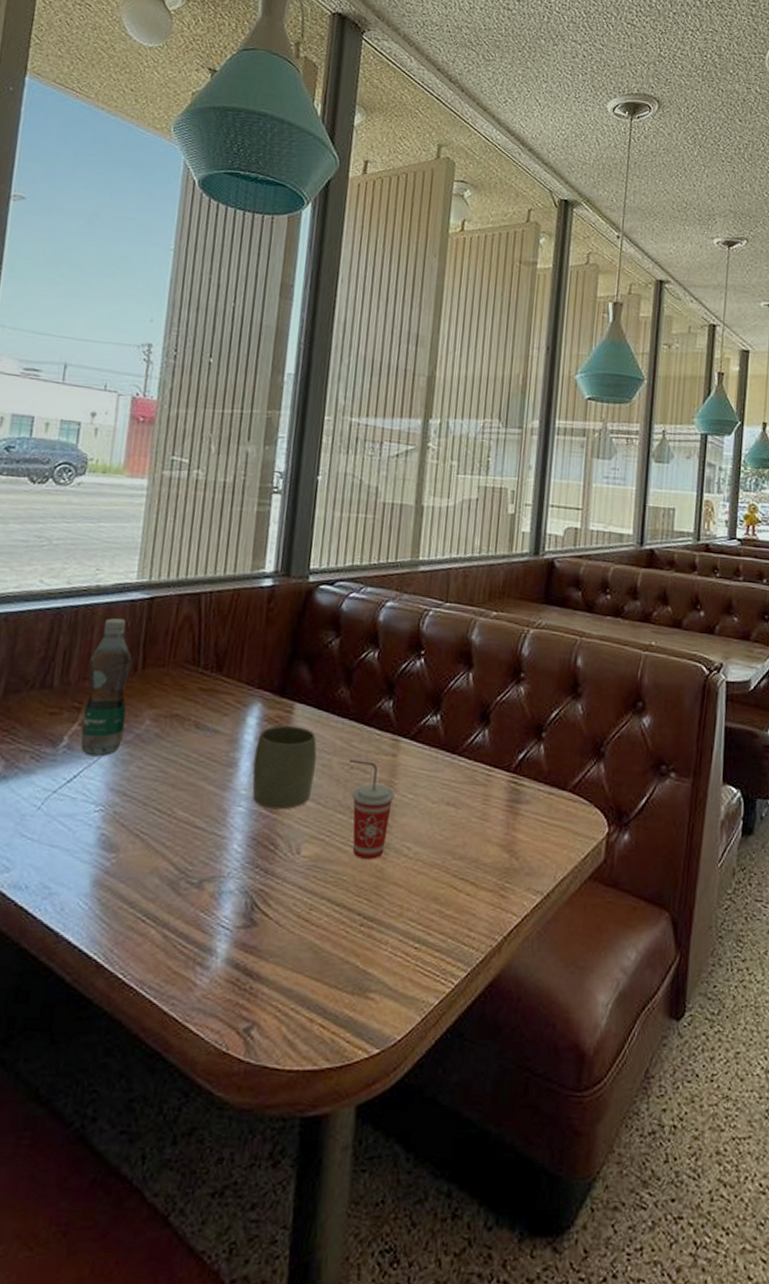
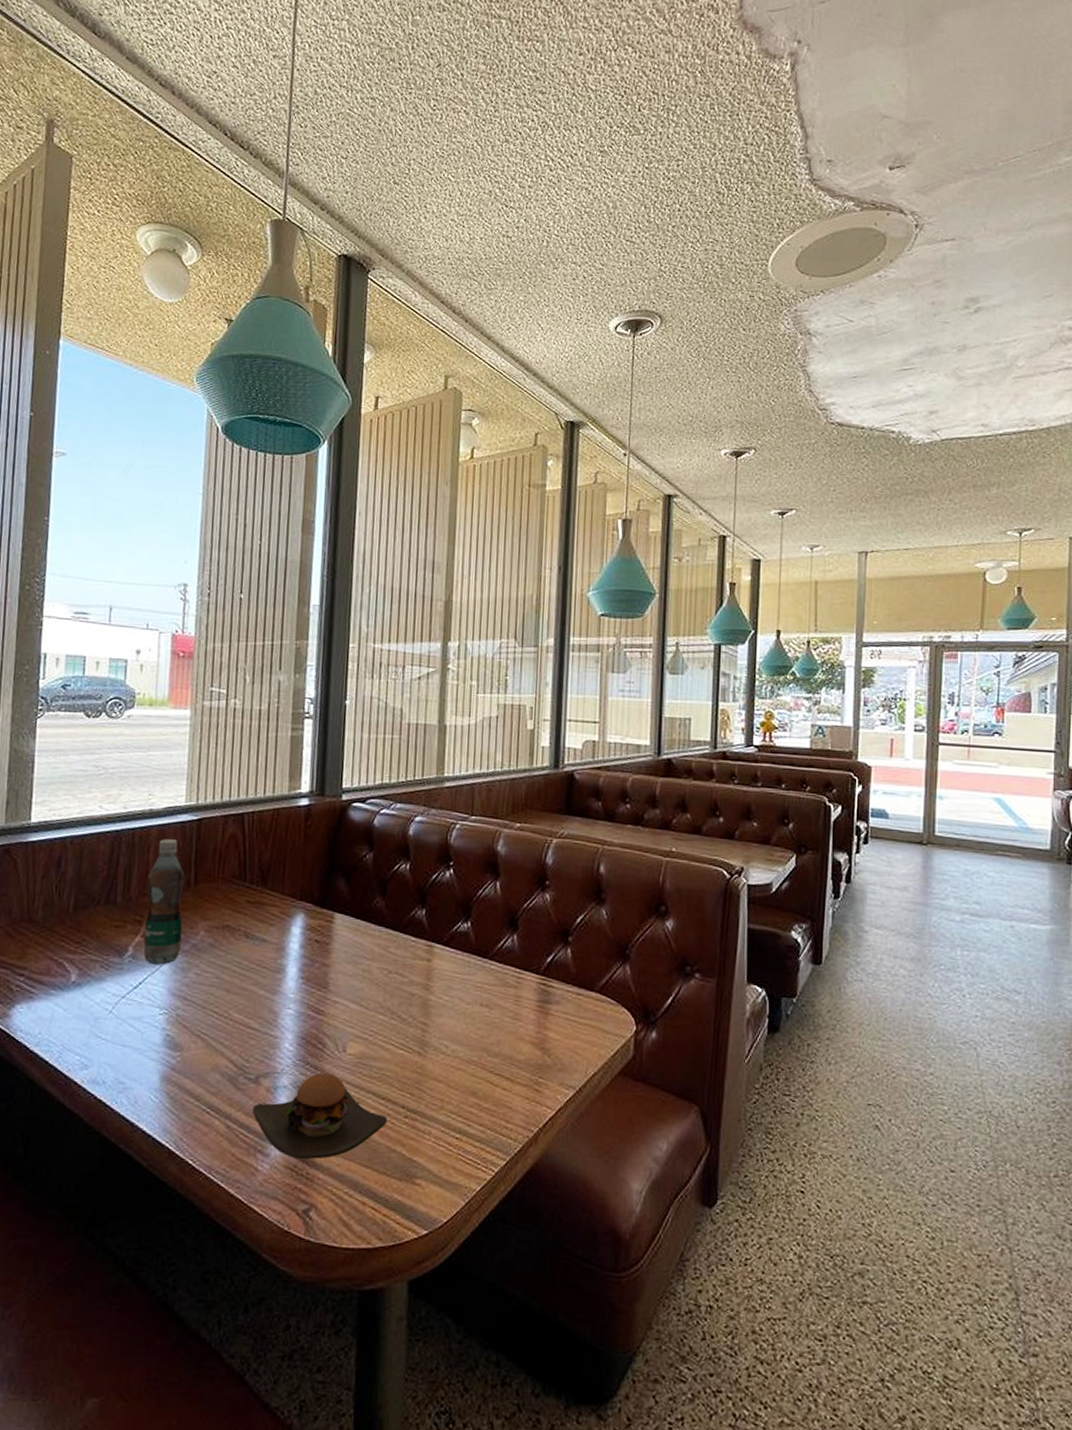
burger: none [193,877,342,973] -> present [252,1073,388,1160]
mug: present [252,725,317,810] -> none [299,934,358,1012]
beverage cup: present [349,759,395,859] -> none [387,964,431,1057]

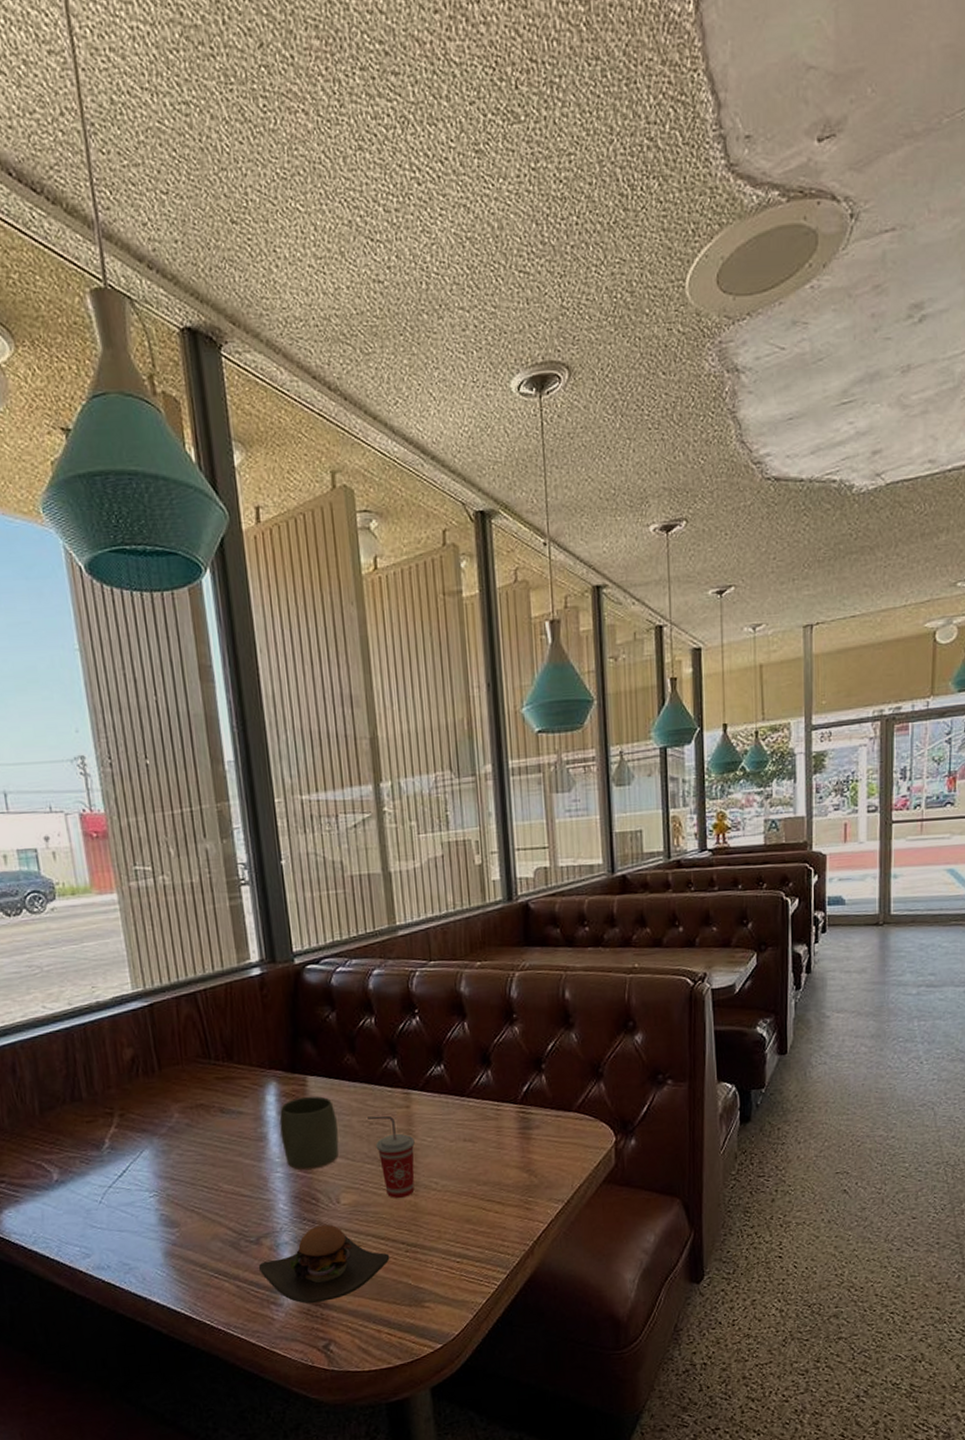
bottle: present [143,839,185,965] -> none [109,1028,158,1153]
mug: none [299,934,358,1012] -> present [279,1096,339,1171]
beverage cup: none [387,964,431,1057] -> present [367,1115,415,1198]

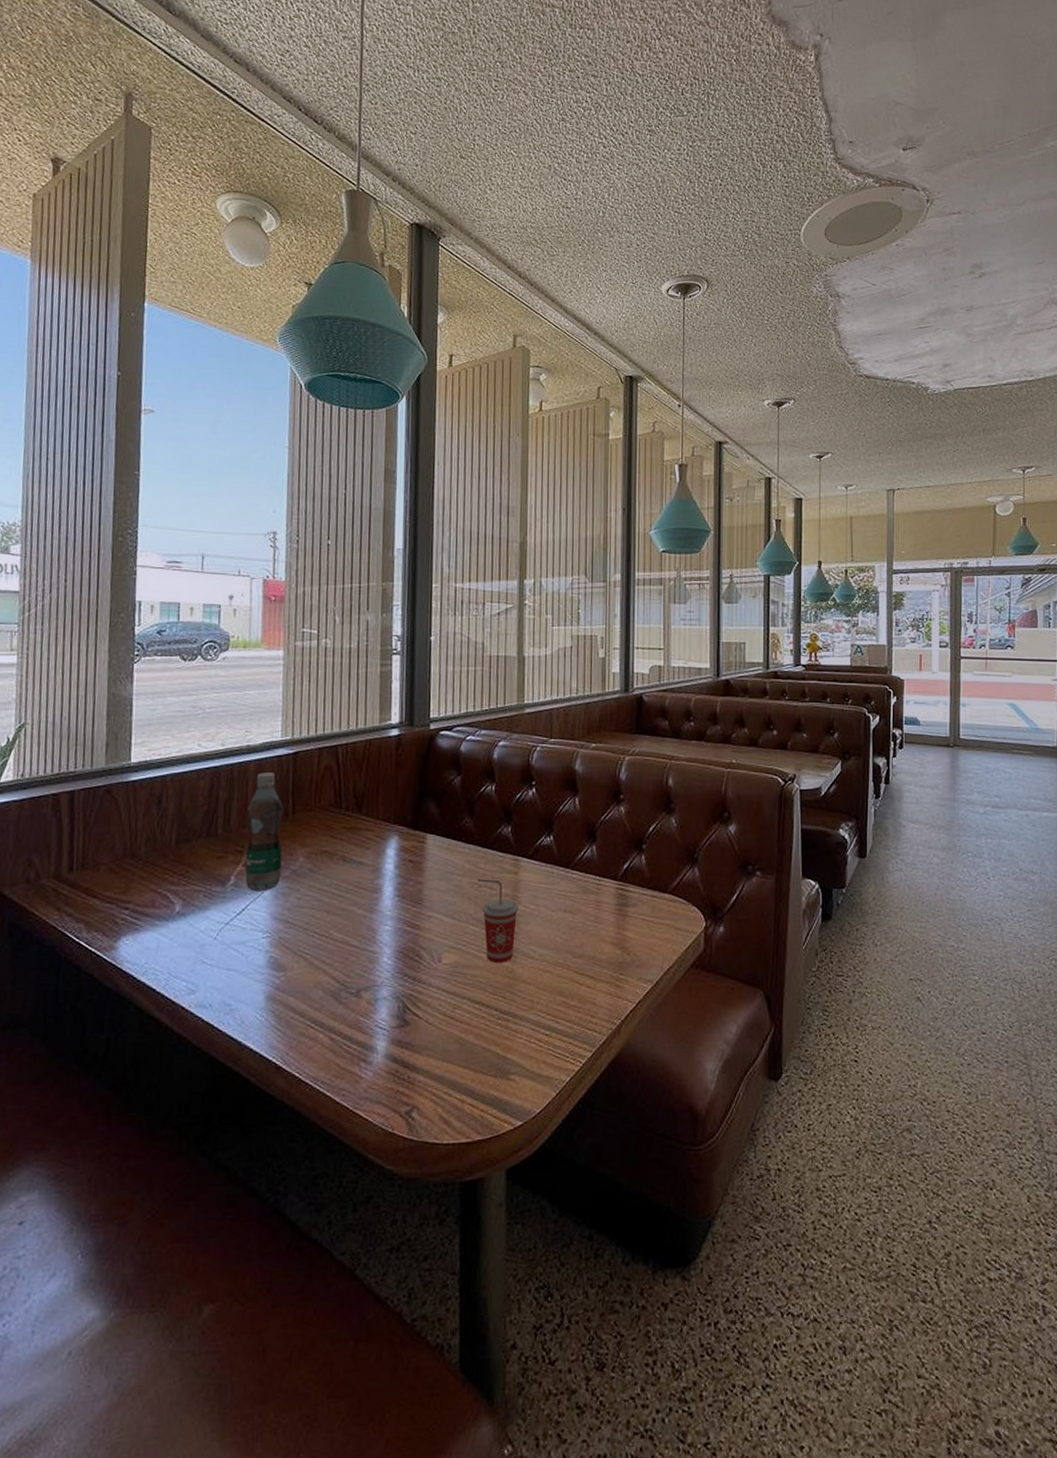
bottle: none [109,1028,158,1153] -> present [245,773,283,892]
burger: present [258,1224,390,1304] -> none [354,983,482,1065]
mug: present [279,1096,339,1171] -> none [395,853,450,926]

